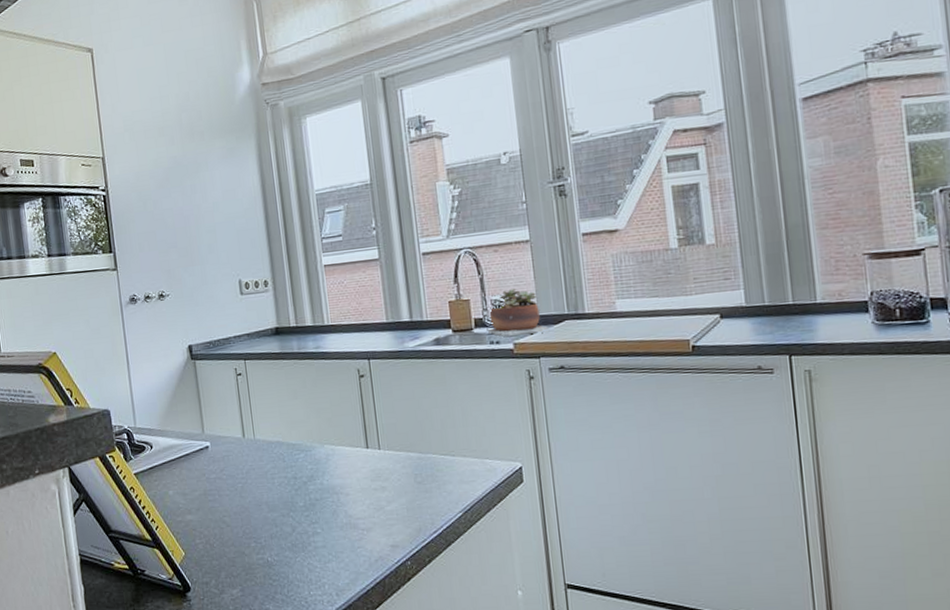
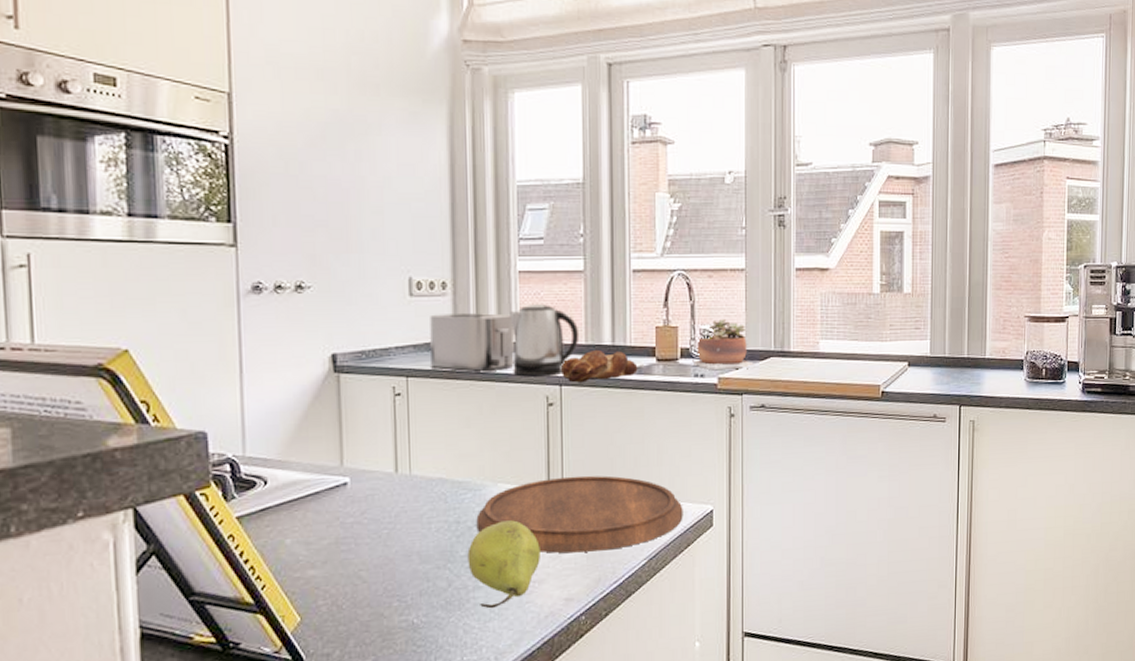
toaster: none [257,302,328,353] -> present [429,313,514,373]
fruit: none [305,476,367,552] -> present [467,520,540,609]
cutting board: none [309,436,493,506] -> present [476,475,683,553]
kettle: none [320,291,381,355] -> present [510,304,580,378]
bread loaf: none [367,325,436,356] -> present [560,349,638,383]

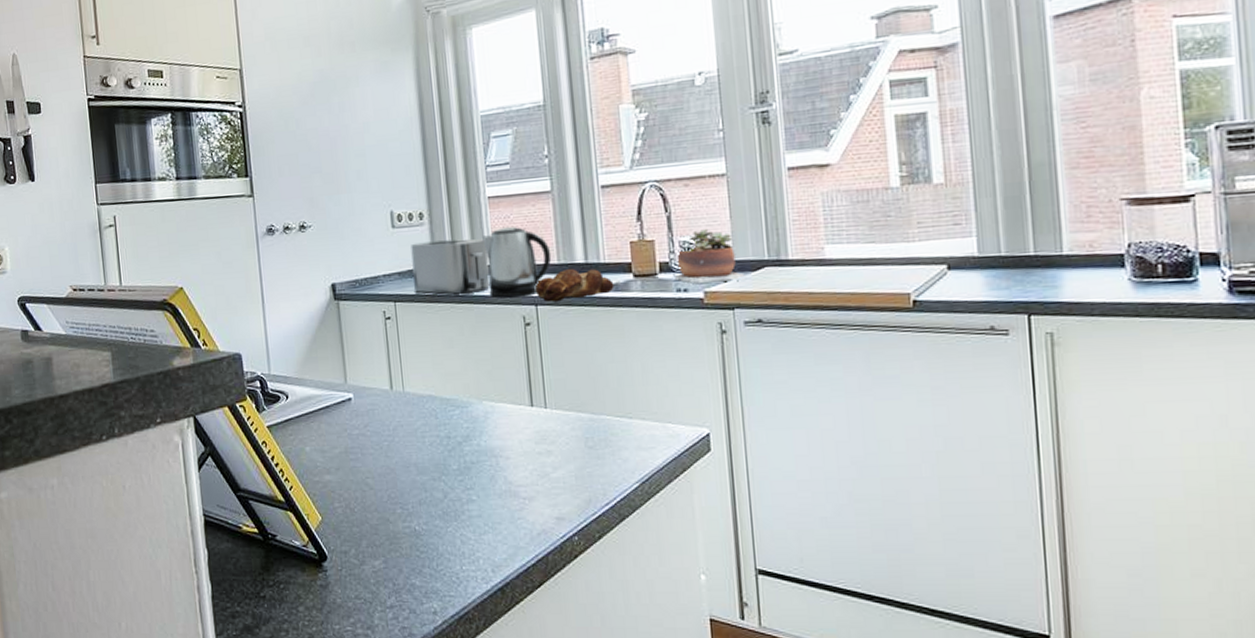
fruit: present [467,520,540,609] -> none [459,437,529,522]
cutting board: present [476,475,683,553] -> none [465,394,676,472]

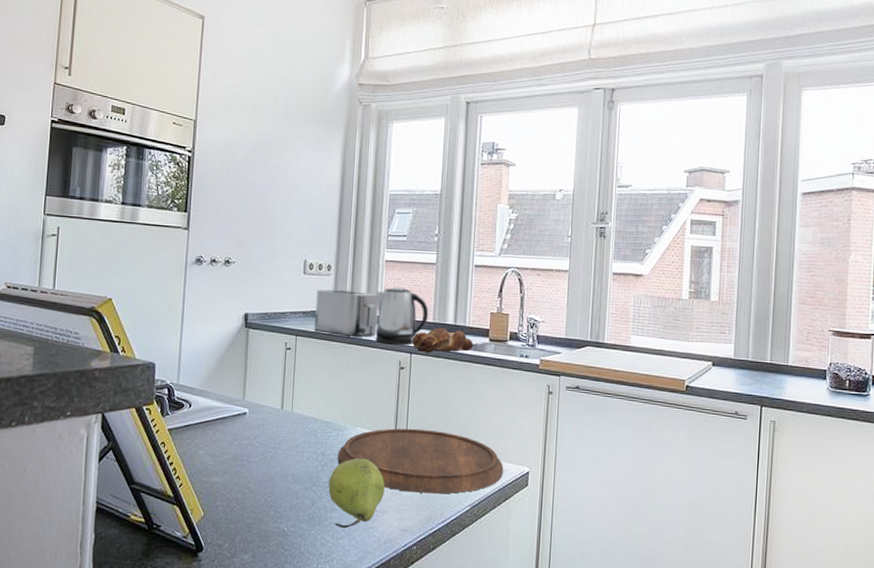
fruit: none [459,437,529,522] -> present [328,458,385,529]
cutting board: none [465,394,676,472] -> present [337,428,504,494]
succulent plant: present [673,228,747,284] -> none [519,310,573,354]

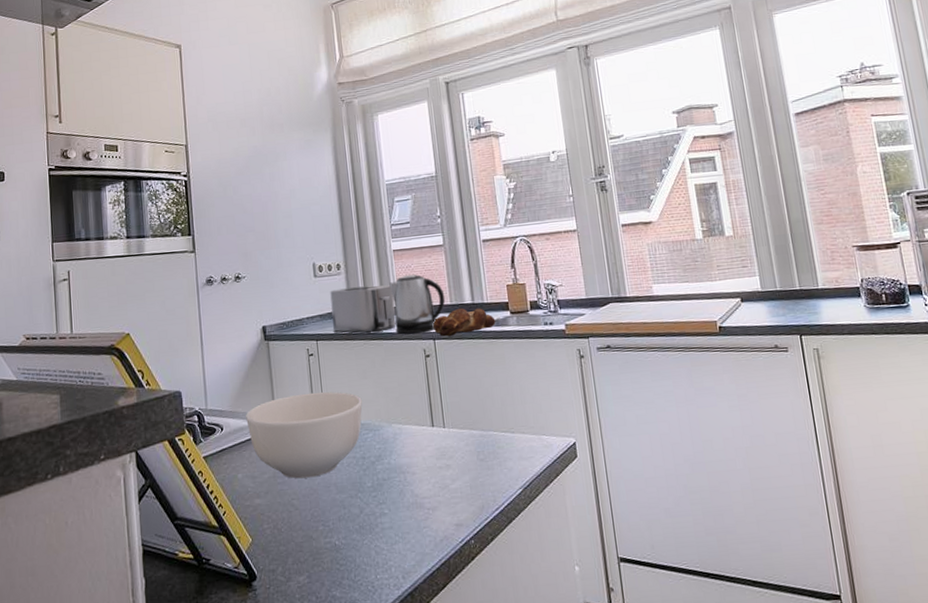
bowl: none [215,384,331,465] -> present [246,391,363,479]
fruit: present [328,458,385,529] -> none [373,455,432,533]
cutting board: present [337,428,504,494] -> none [377,414,550,484]

